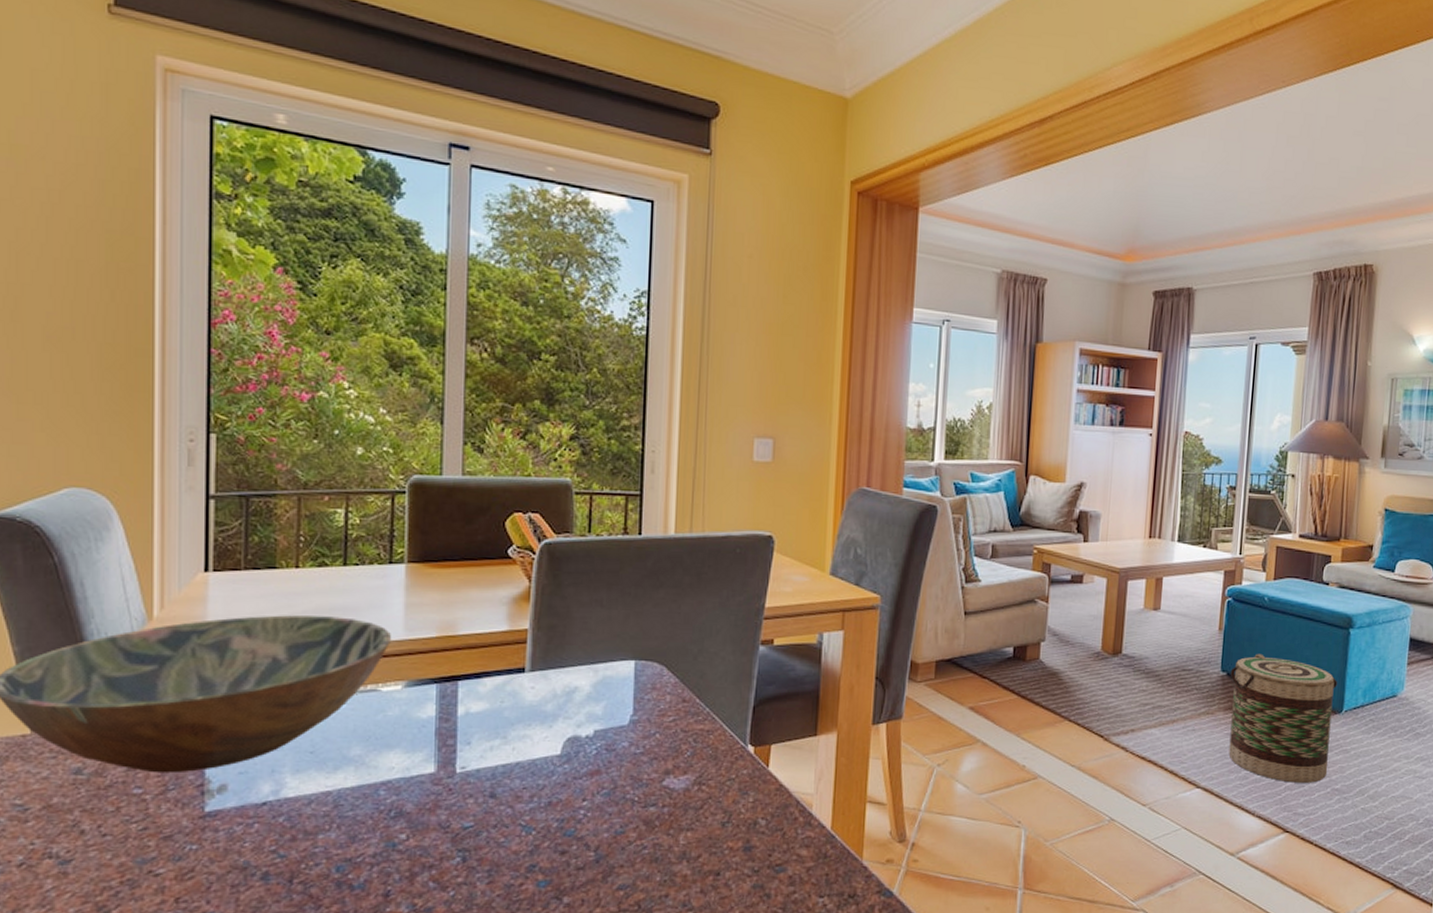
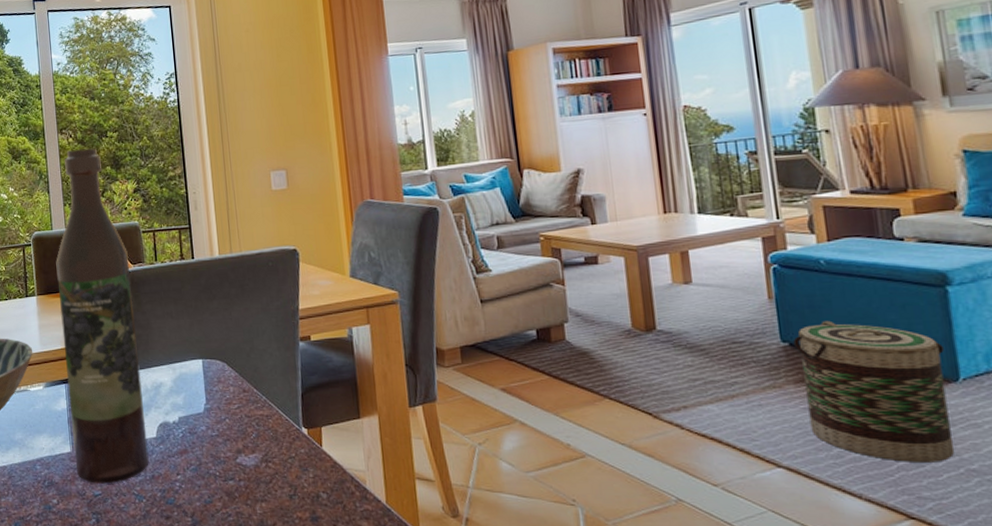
wine bottle: none [439,369,551,813] -> present [56,148,149,484]

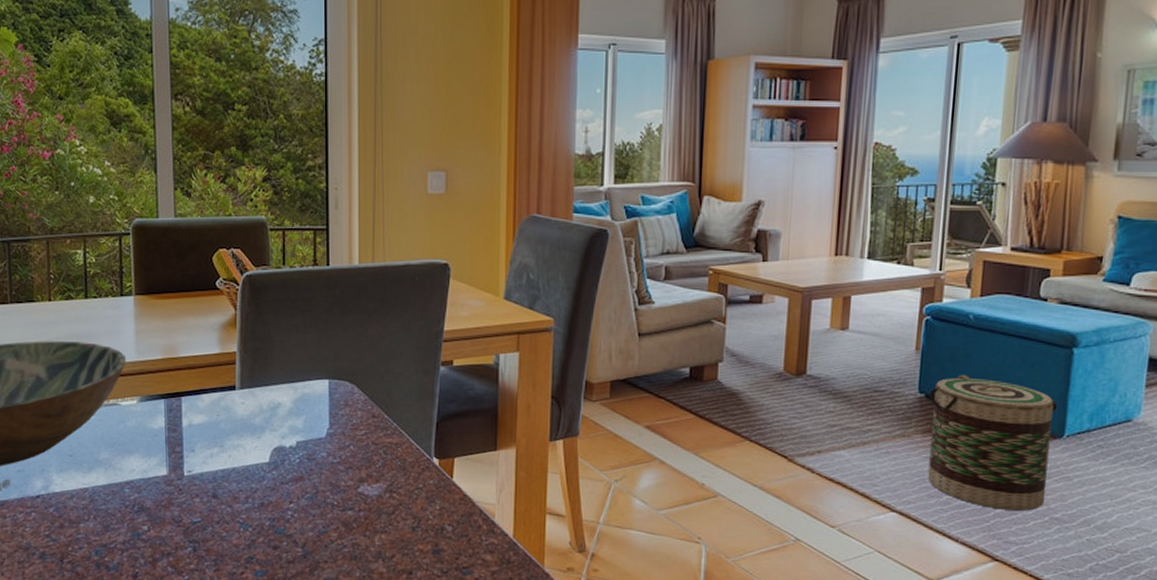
wine bottle: present [56,148,149,484] -> none [160,122,259,511]

